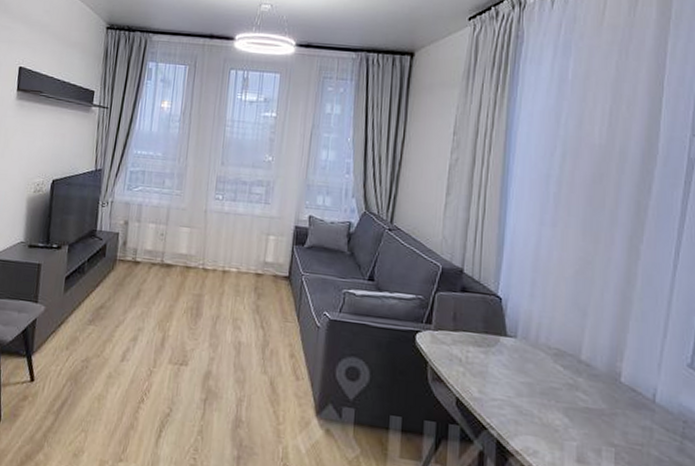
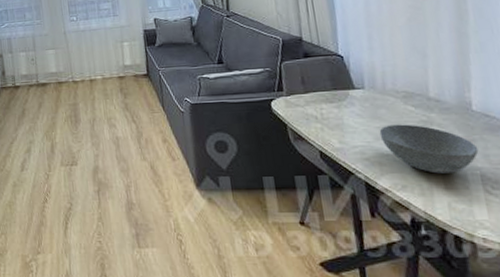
bowl: none [522,381,618,446] -> present [379,124,479,174]

